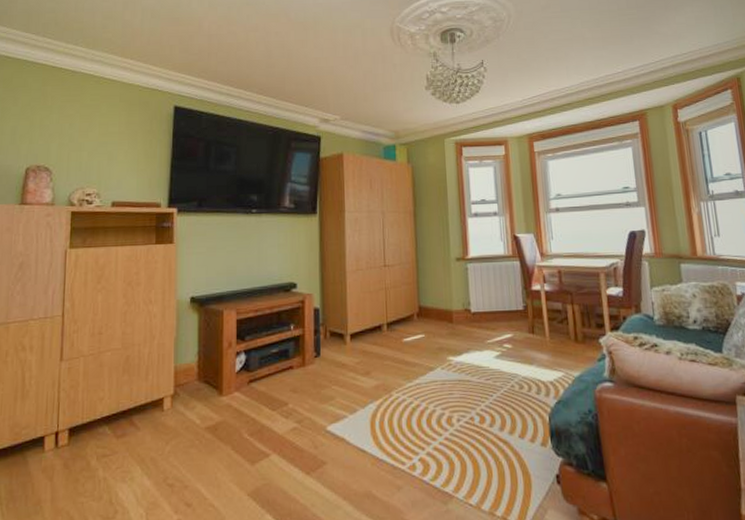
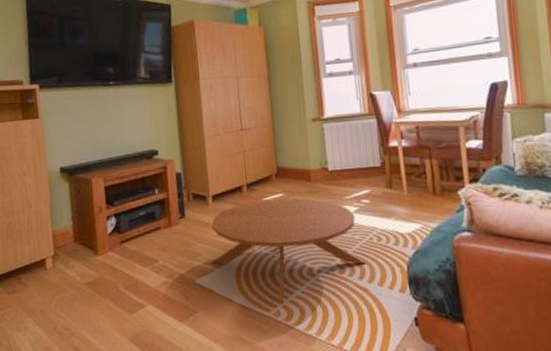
coffee table: none [346,339,507,457] -> present [212,197,366,304]

